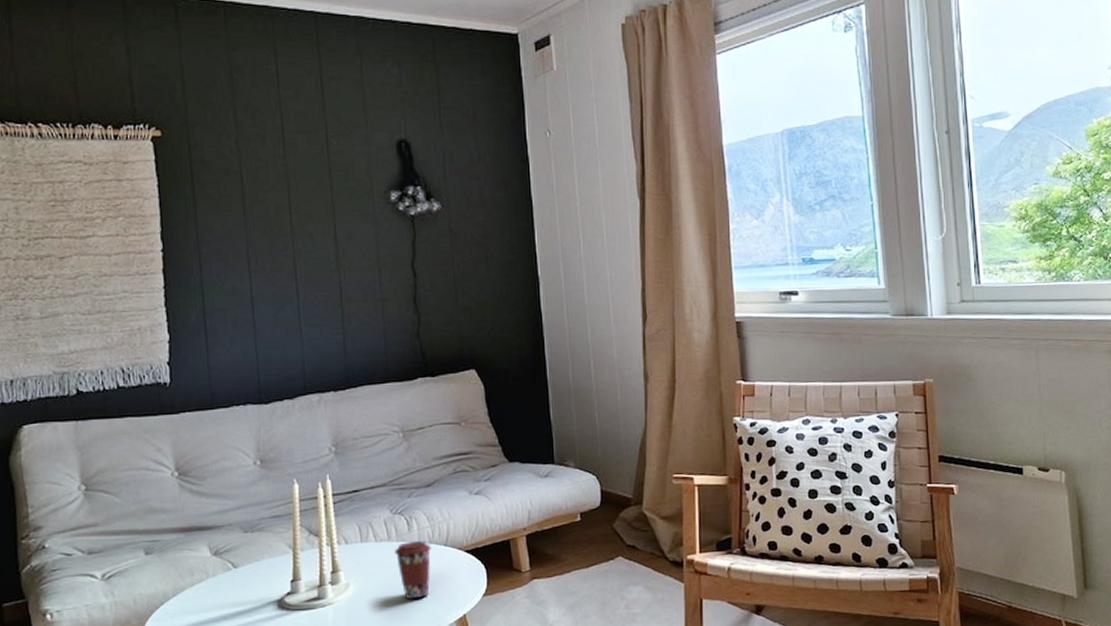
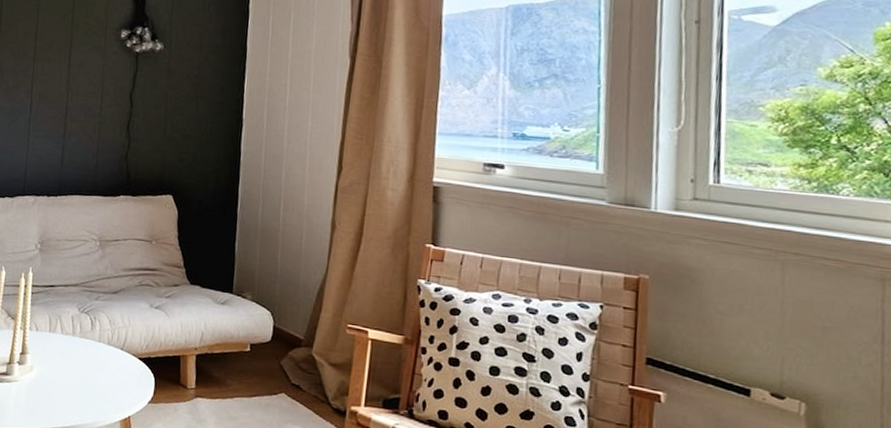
coffee cup: present [394,541,432,600] -> none [76,339,109,393]

